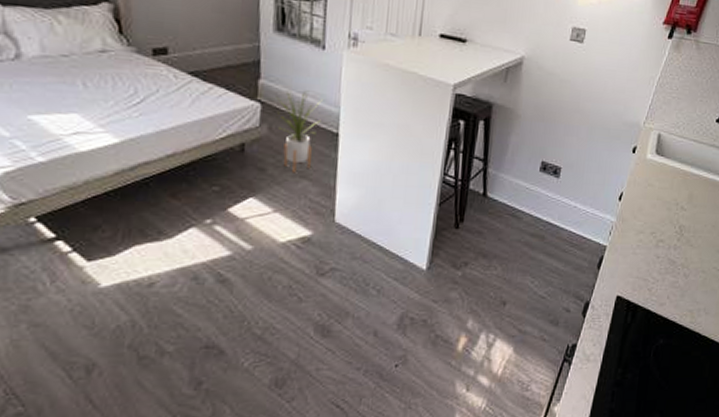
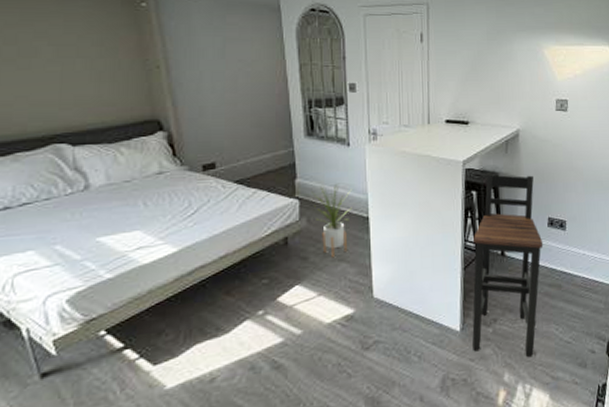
bar stool: none [437,102,532,307] -> present [472,173,544,358]

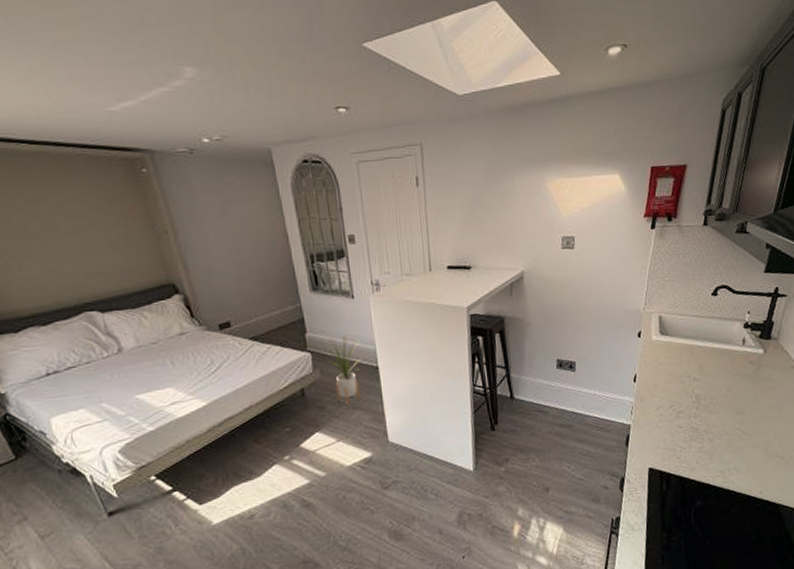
bar stool: present [472,173,544,358] -> none [482,317,553,494]

